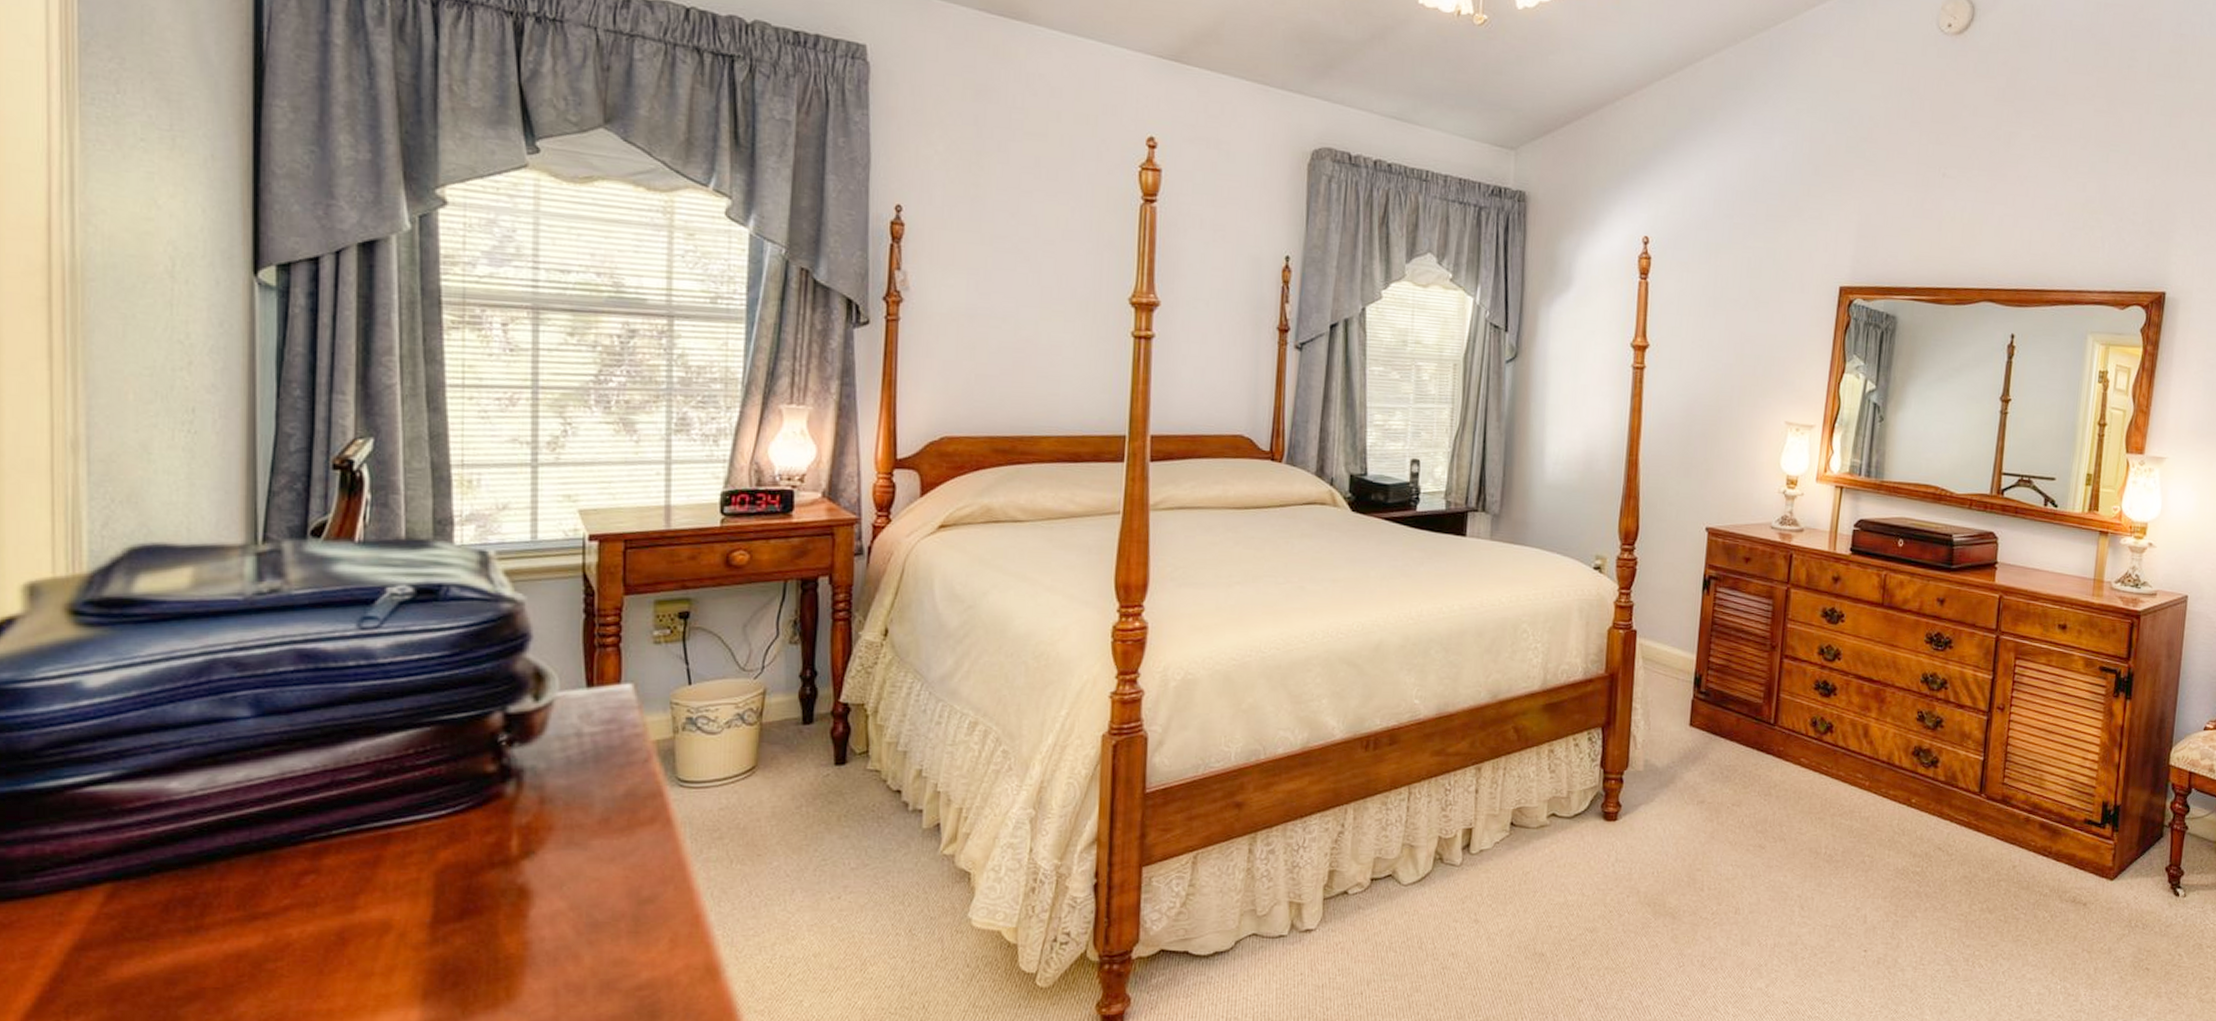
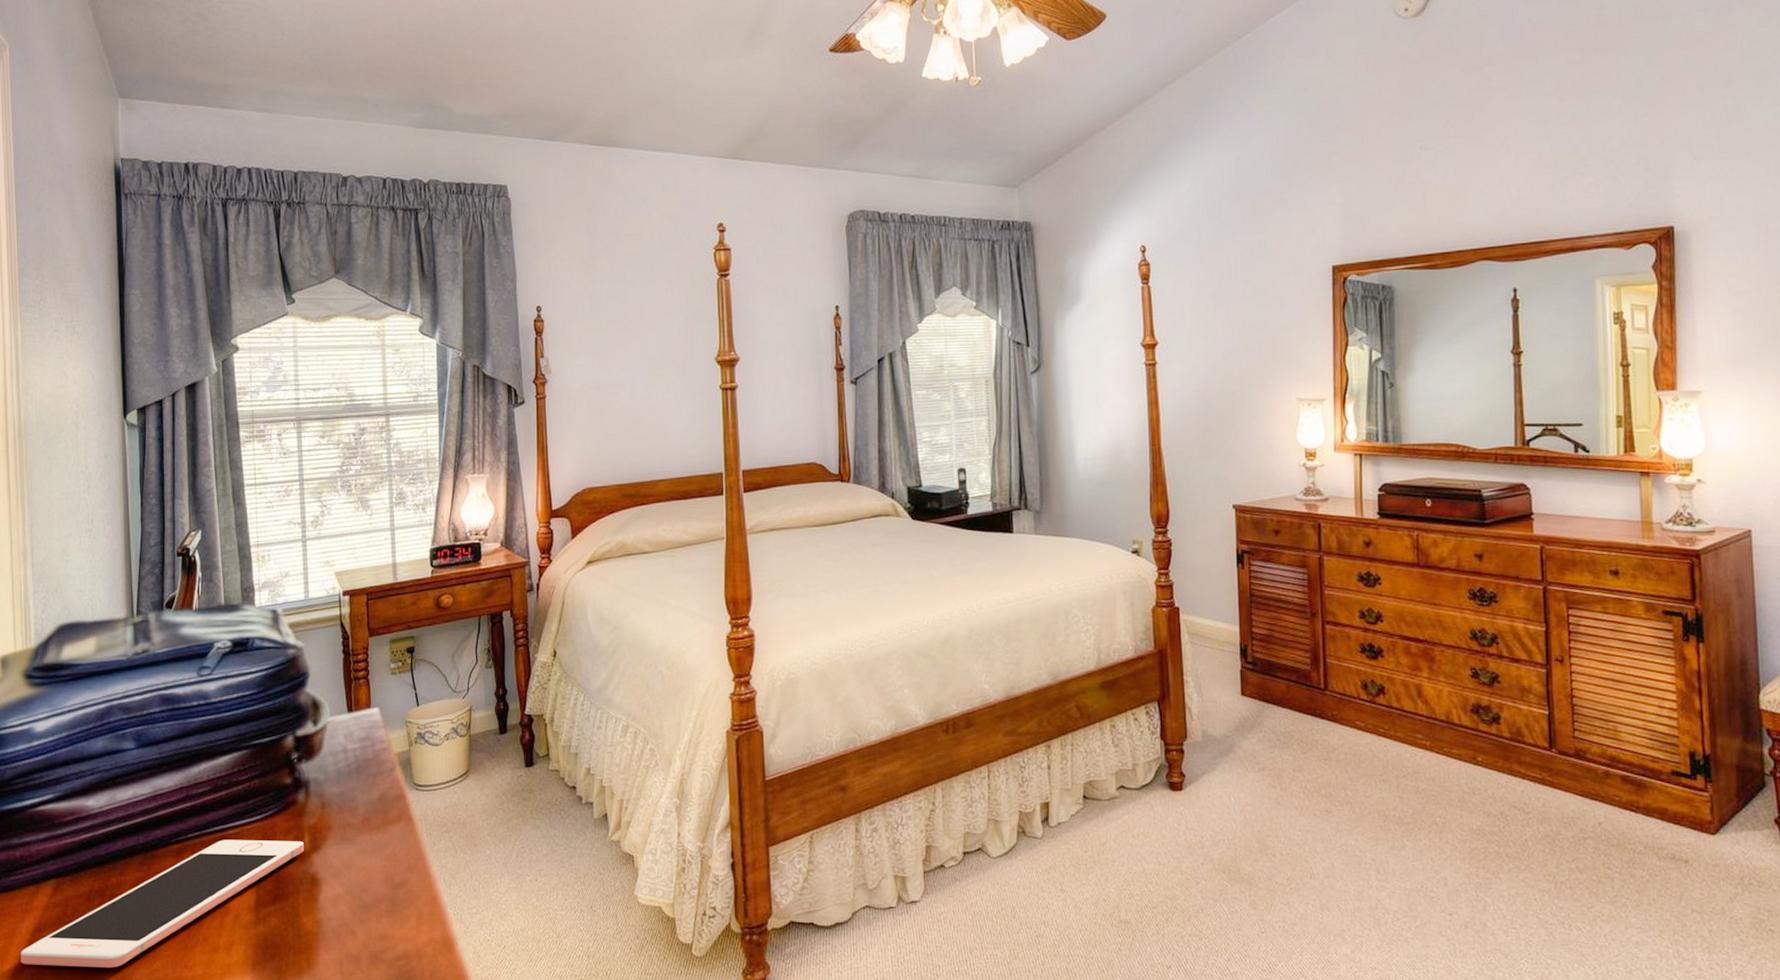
cell phone: none [47,838,511,997] -> present [20,839,305,967]

